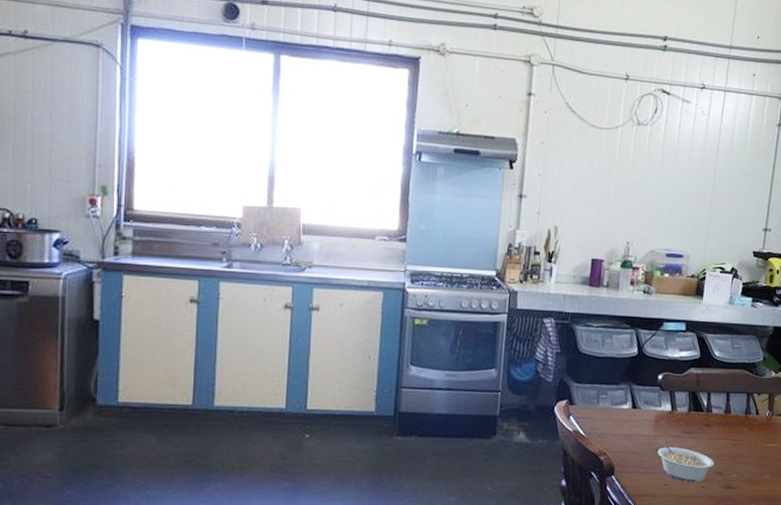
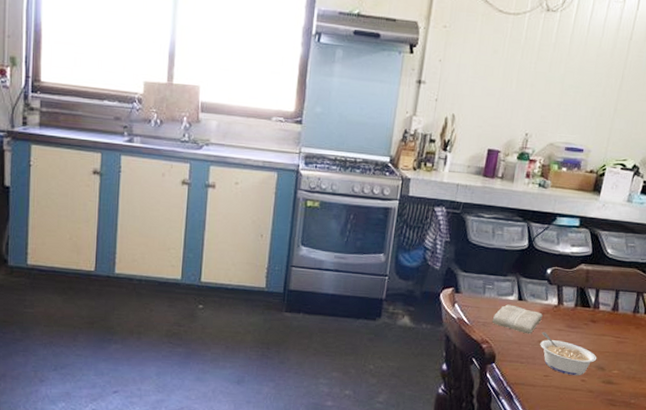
washcloth: none [608,413,658,443] -> present [492,304,543,334]

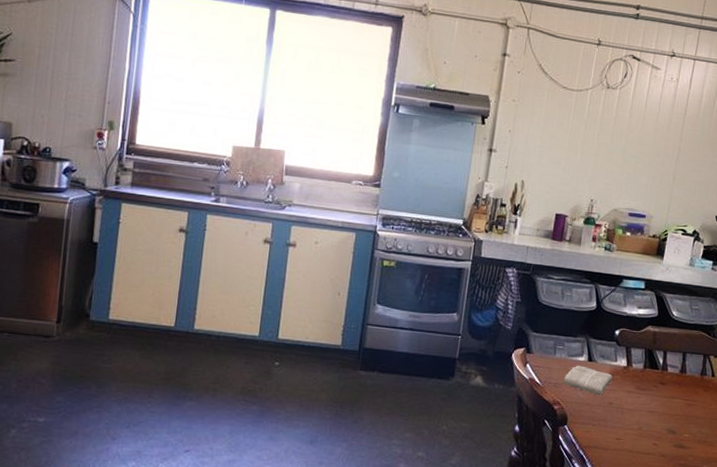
legume: present [540,332,597,376] -> none [611,393,668,440]

